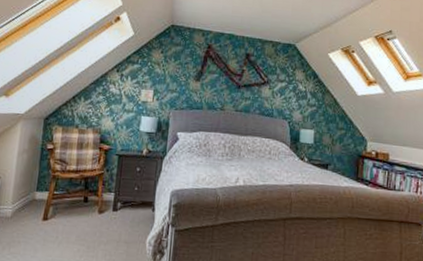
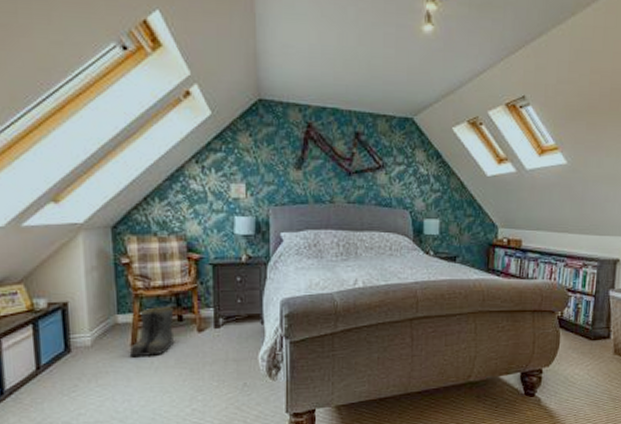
boots: none [39,188,82,231] -> present [129,307,175,358]

